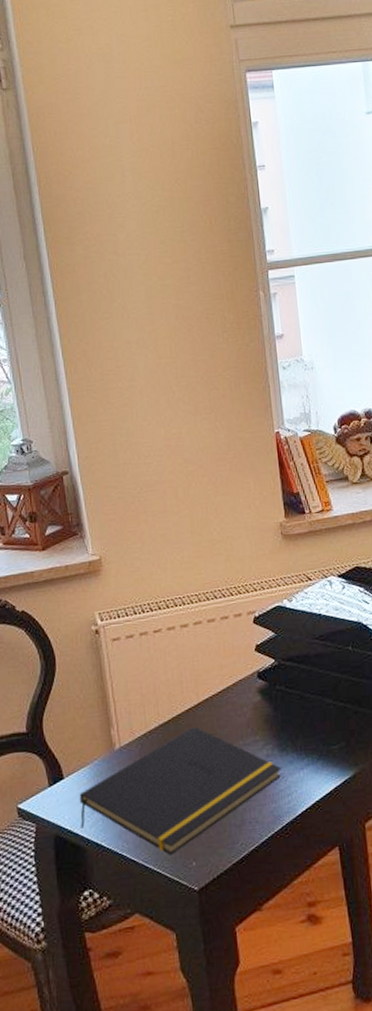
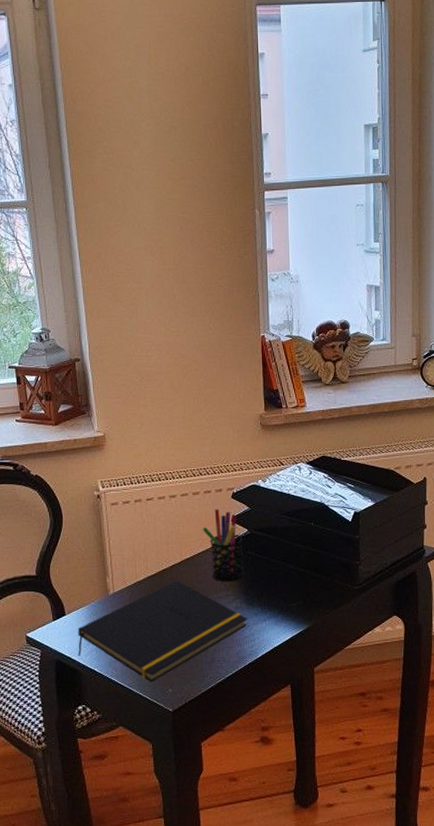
pen holder: none [221,636,275,725] -> present [202,508,245,582]

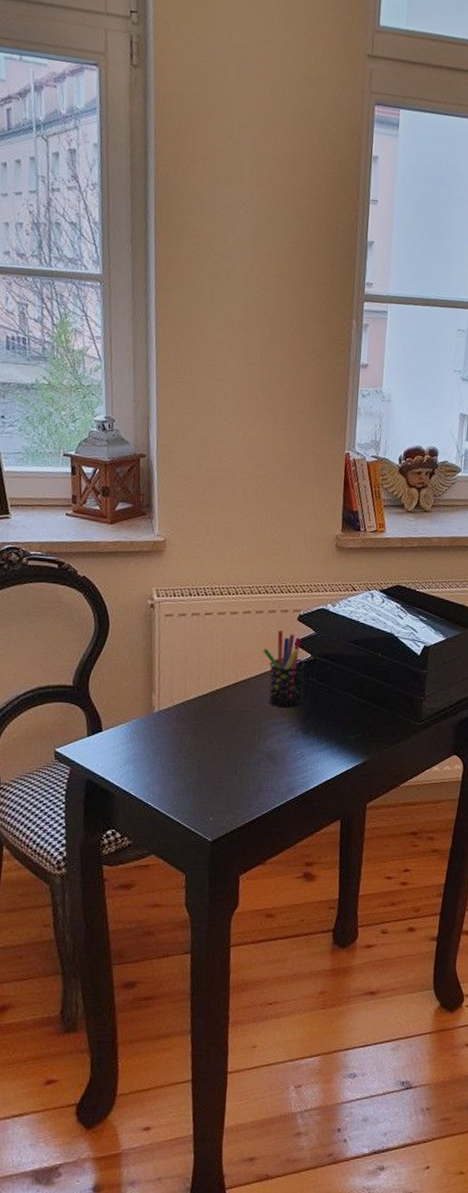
notepad: present [78,580,247,682] -> none [112,702,302,809]

